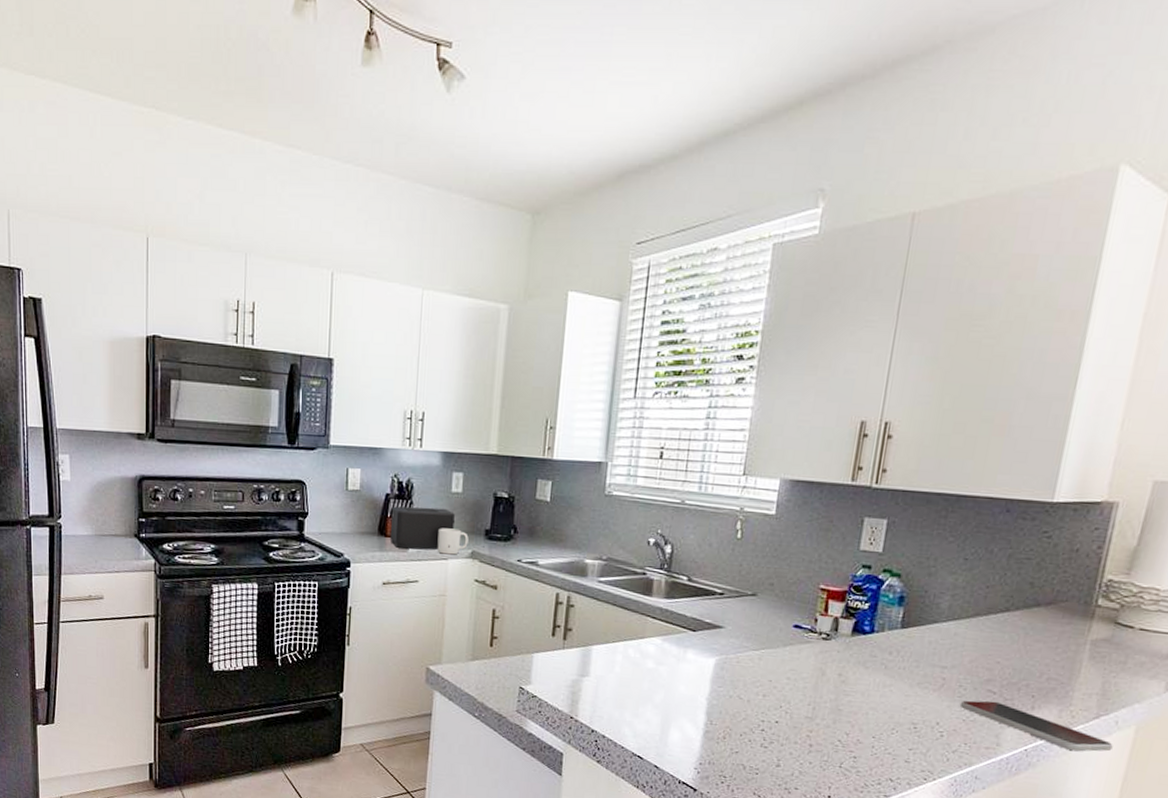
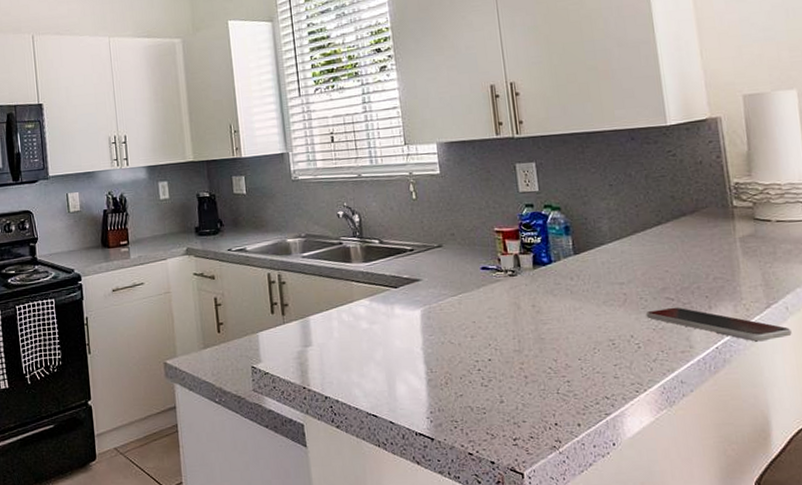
toaster: present [390,506,456,550] -> none [110,214,168,257]
mug: present [437,528,469,555] -> none [154,230,182,255]

